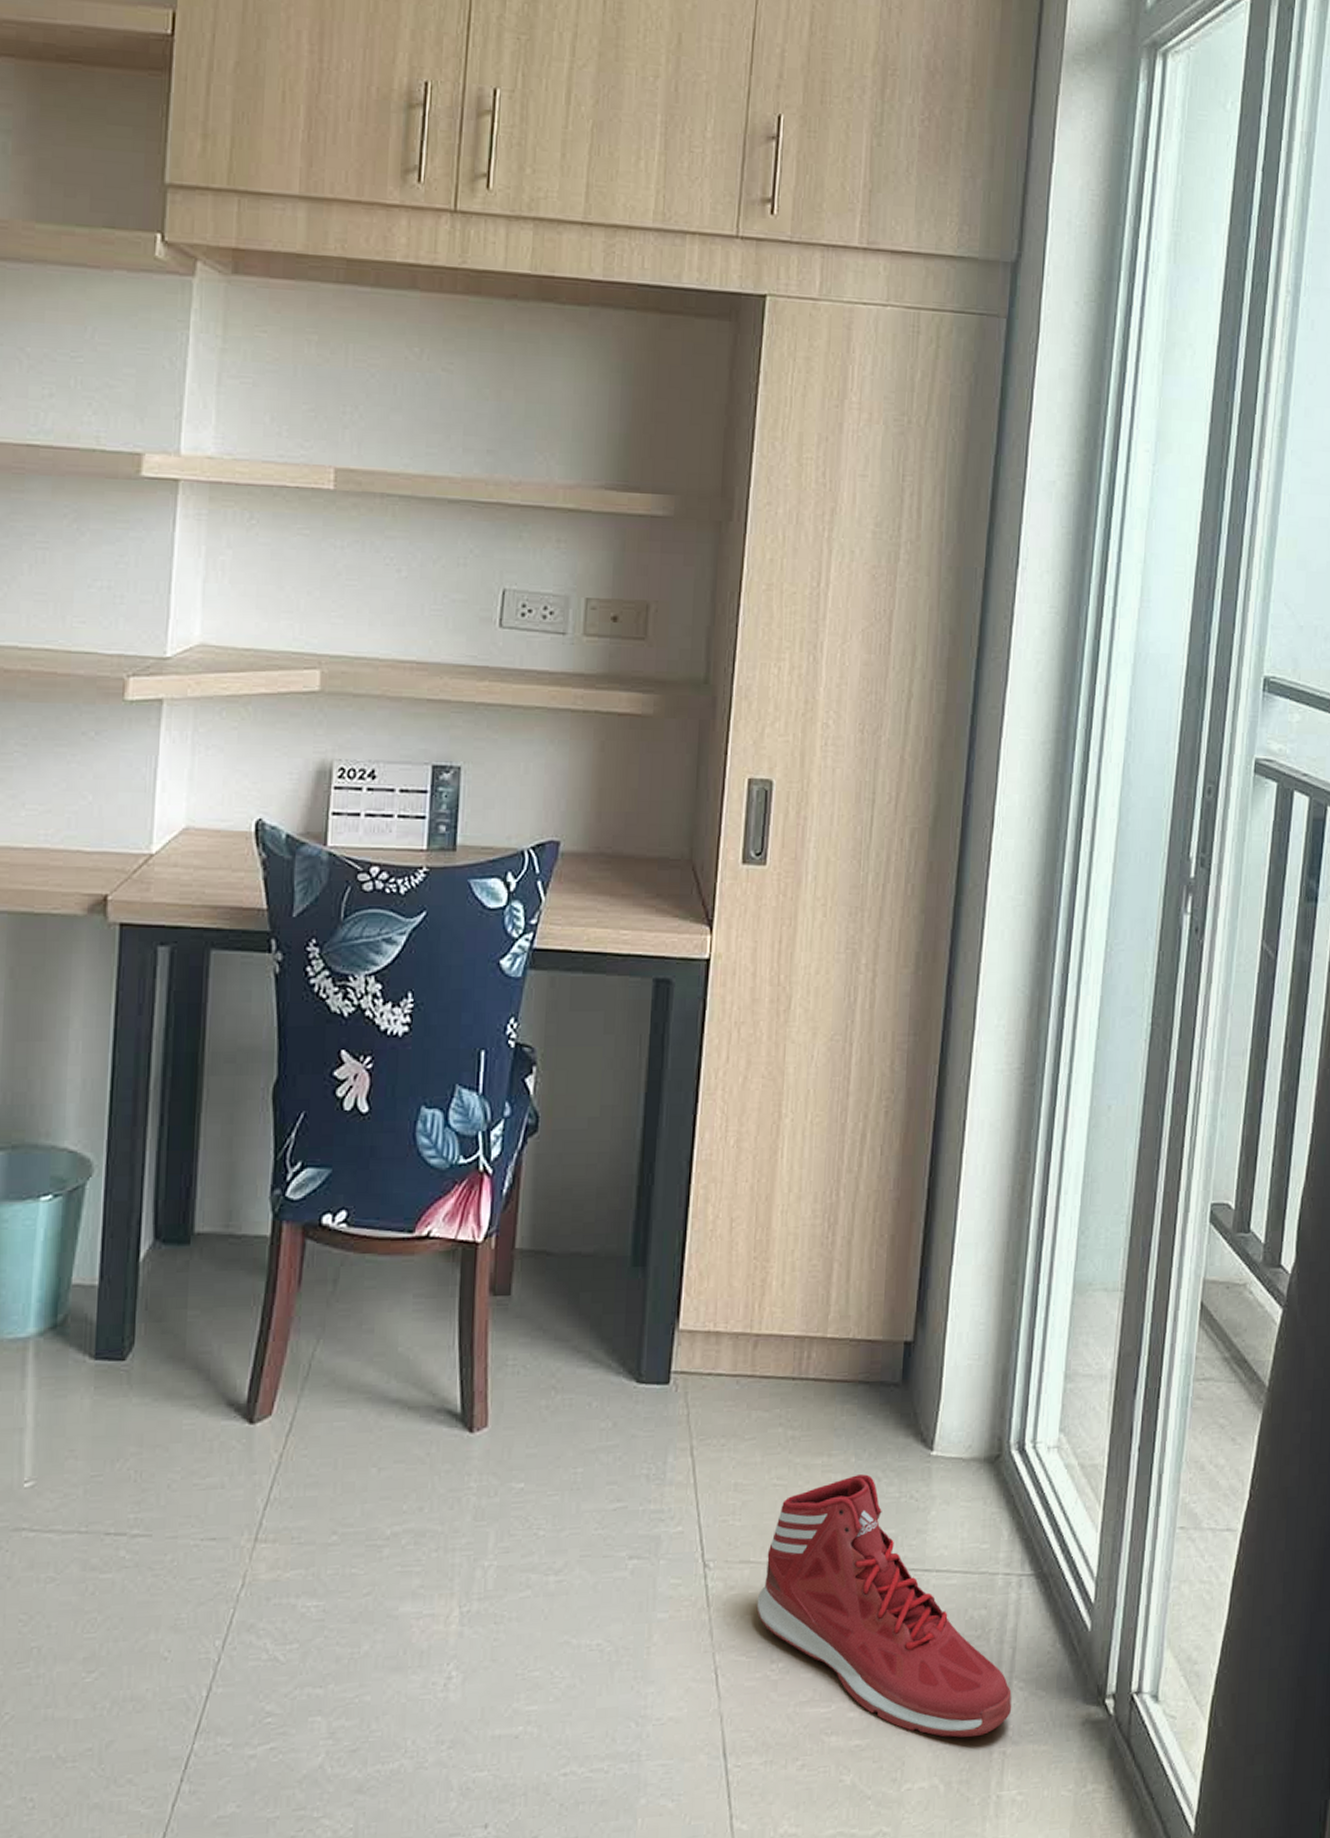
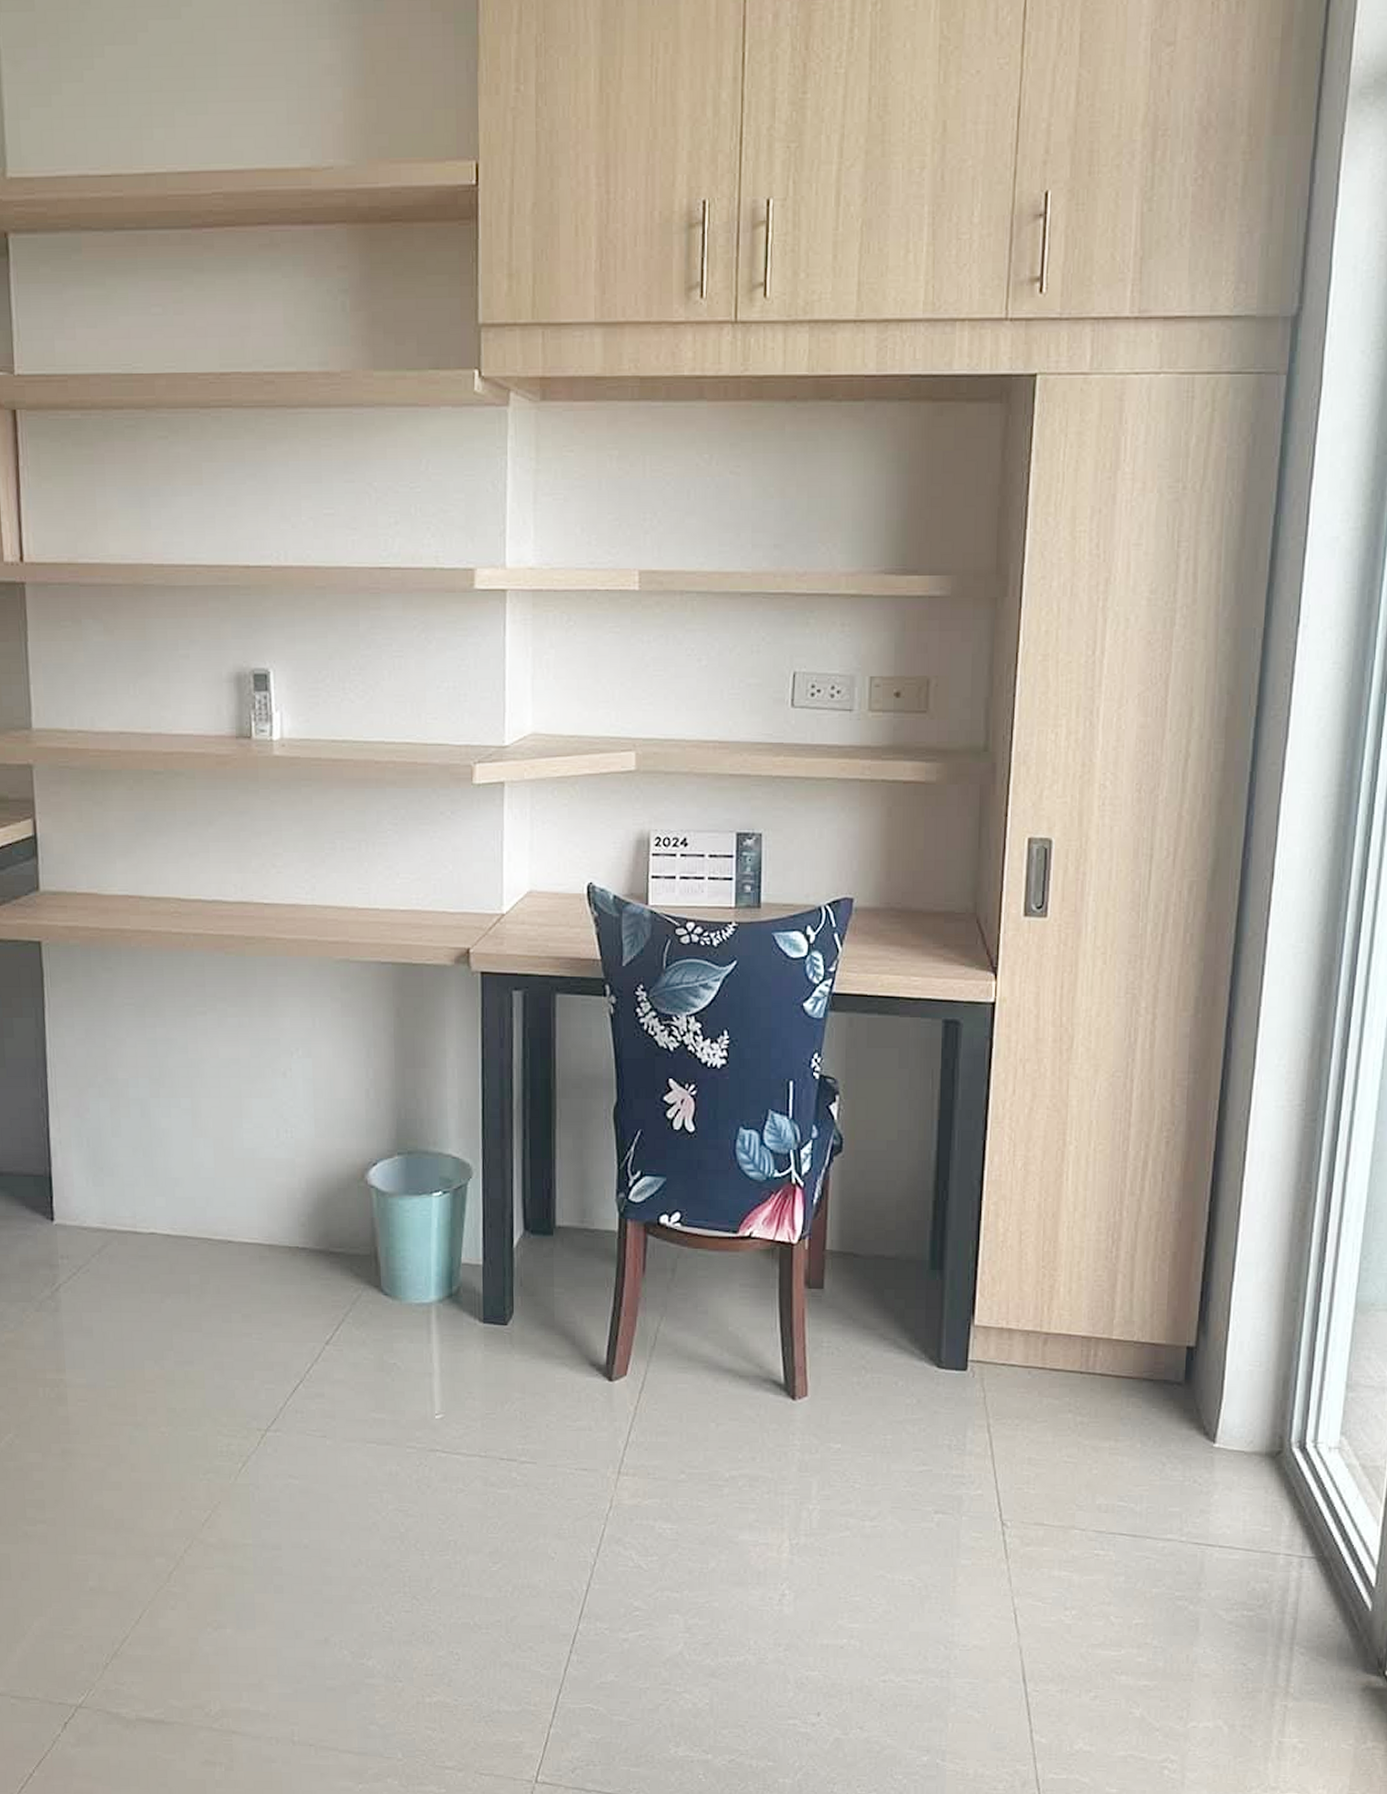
sneaker: present [756,1474,1012,1738] -> none [1051,1459,1294,1690]

